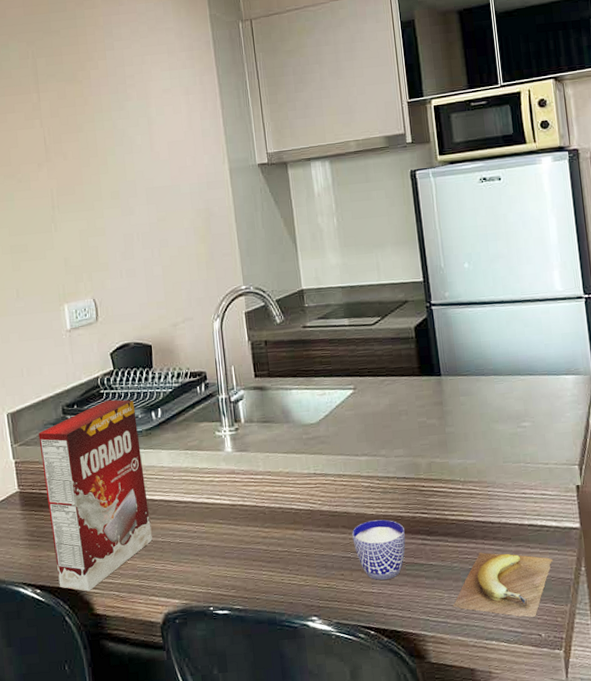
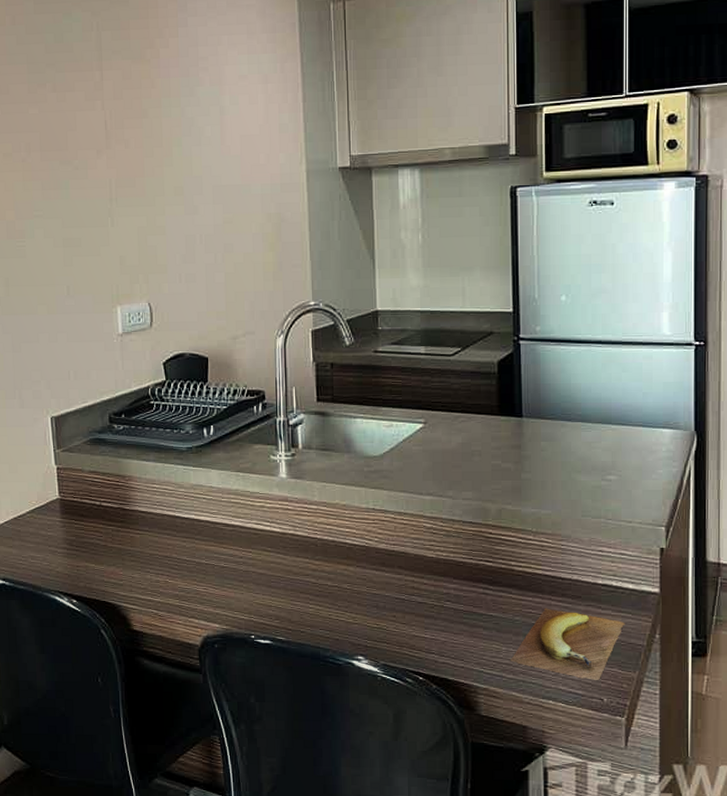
cereal box: present [38,399,153,592] -> none [83,412,196,607]
cup: present [352,519,406,581] -> none [408,564,466,627]

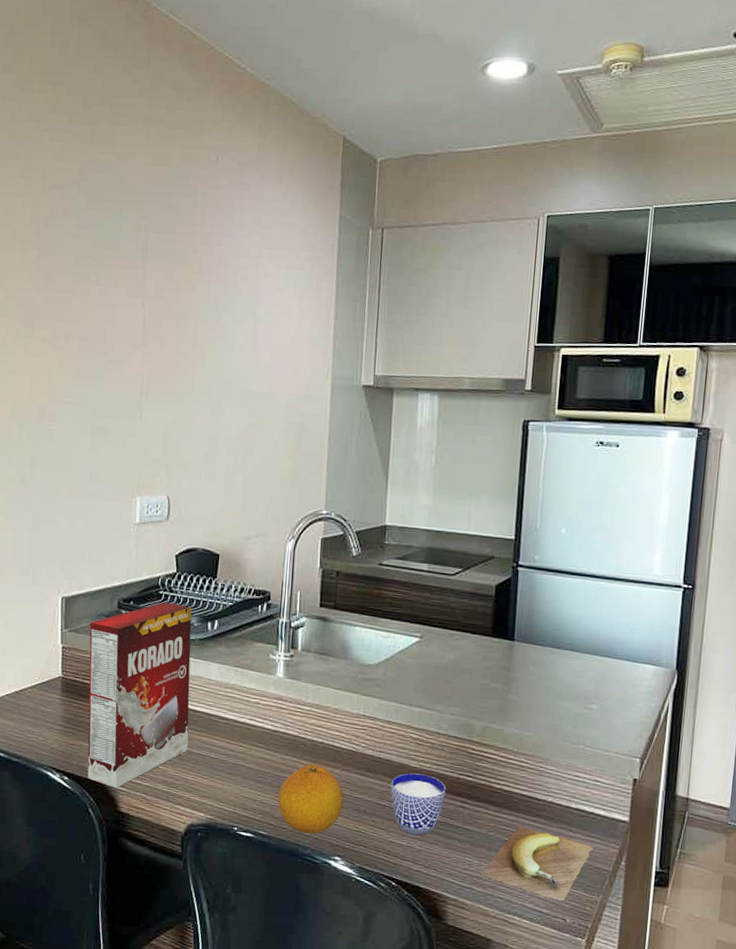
cereal box: none [83,412,196,607] -> present [87,602,192,788]
fruit: none [293,563,361,635] -> present [277,763,344,834]
cup: none [408,564,466,627] -> present [390,773,446,835]

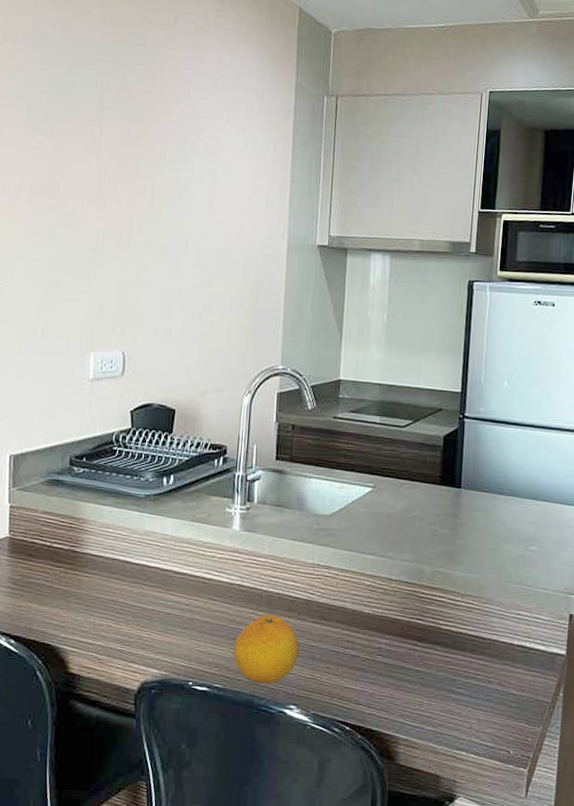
cereal box: present [87,602,192,788] -> none [36,458,147,649]
cup: present [390,773,446,835] -> none [344,619,397,679]
banana: present [481,826,594,901] -> none [430,665,534,734]

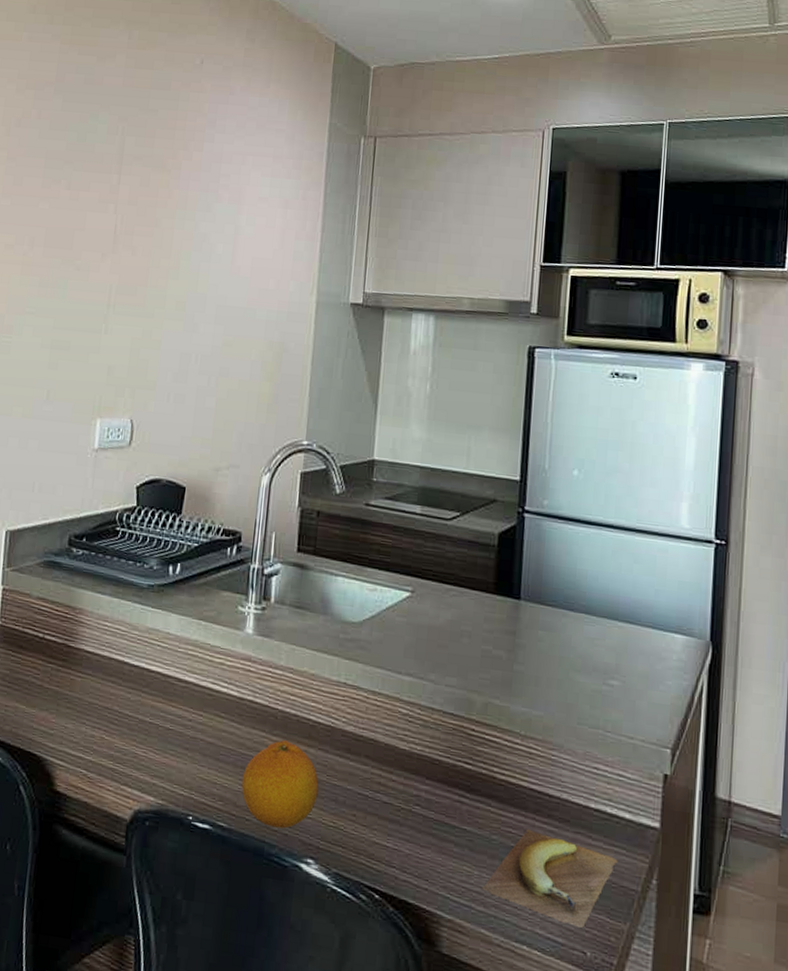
banana: none [430,665,534,734] -> present [482,829,618,928]

